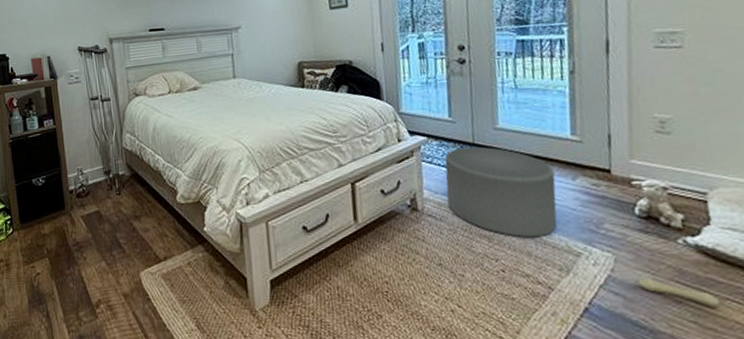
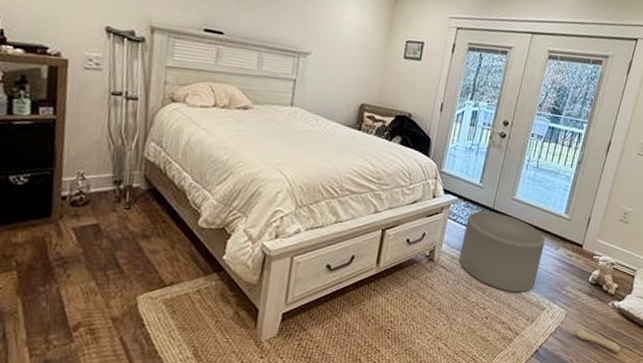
books: present [30,52,58,83] -> none [32,18,71,61]

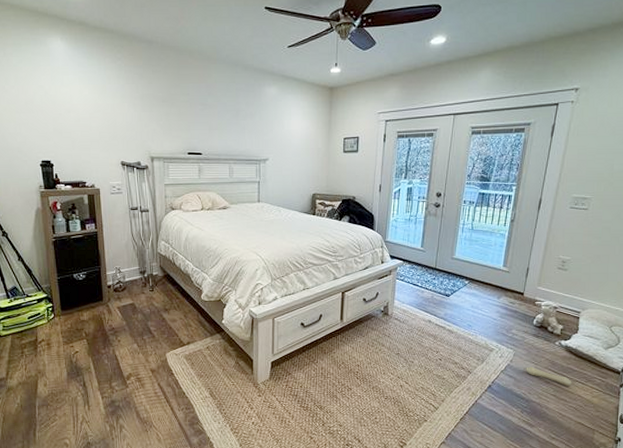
pouf: present [459,211,545,293] -> none [410,271,487,338]

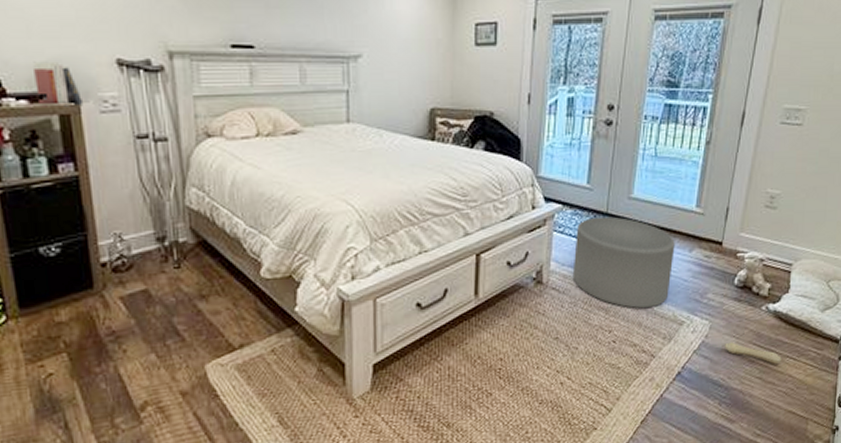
books: none [75,163,101,190] -> present [33,61,82,107]
pouf: none [410,271,487,338] -> present [572,216,675,309]

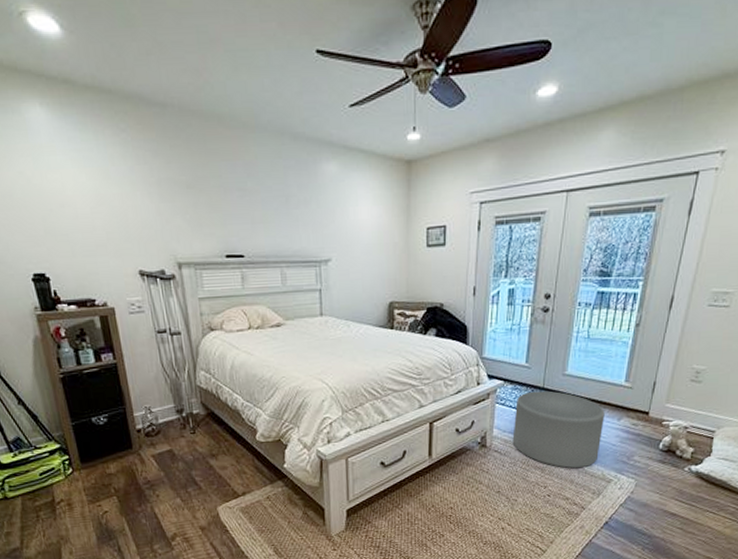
books: present [33,61,82,107] -> none [78,274,116,311]
dog toy: present [724,342,782,364] -> none [649,497,702,517]

